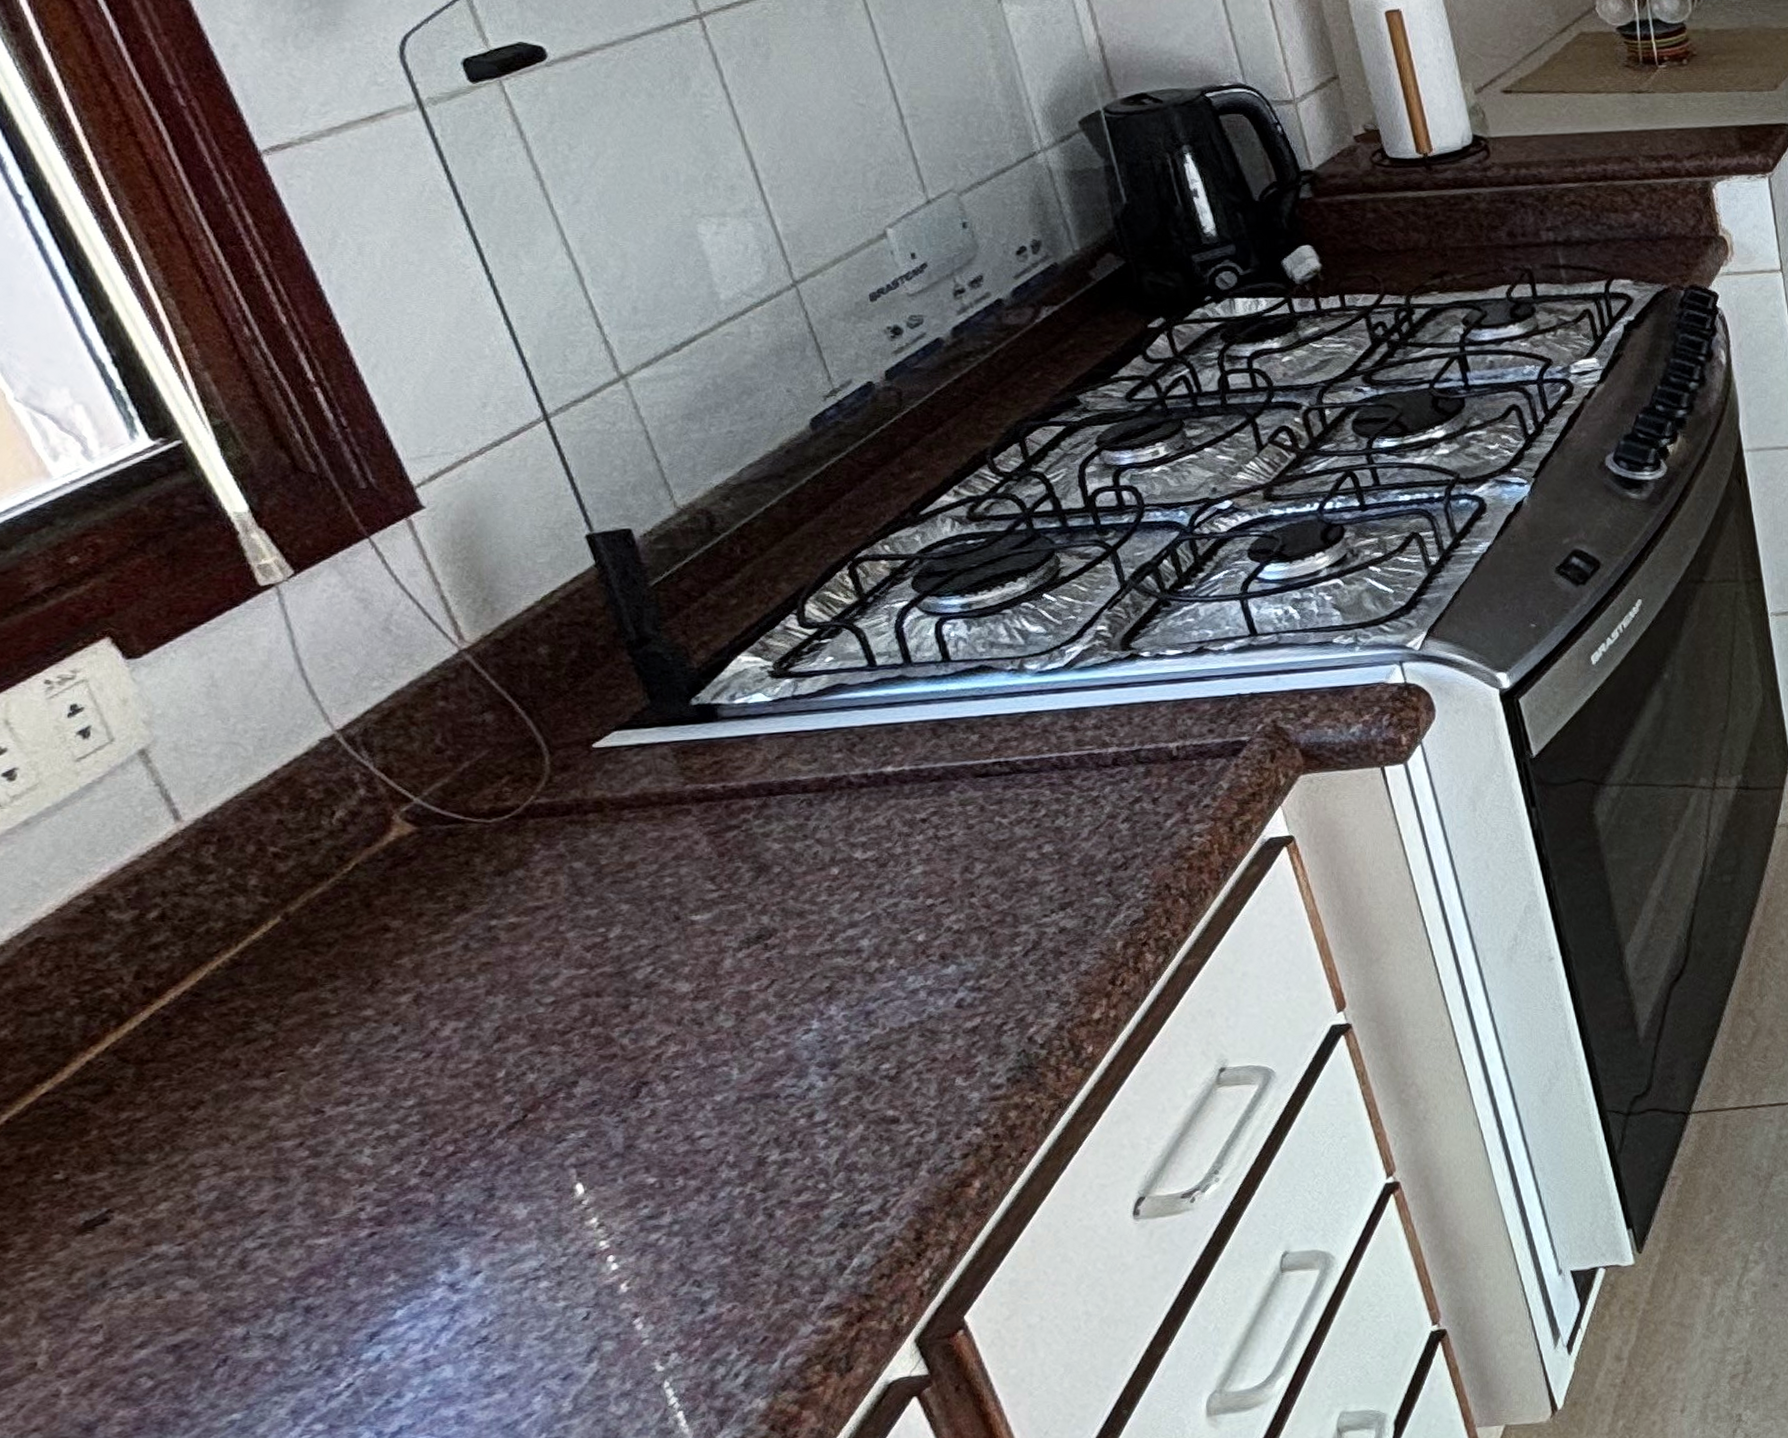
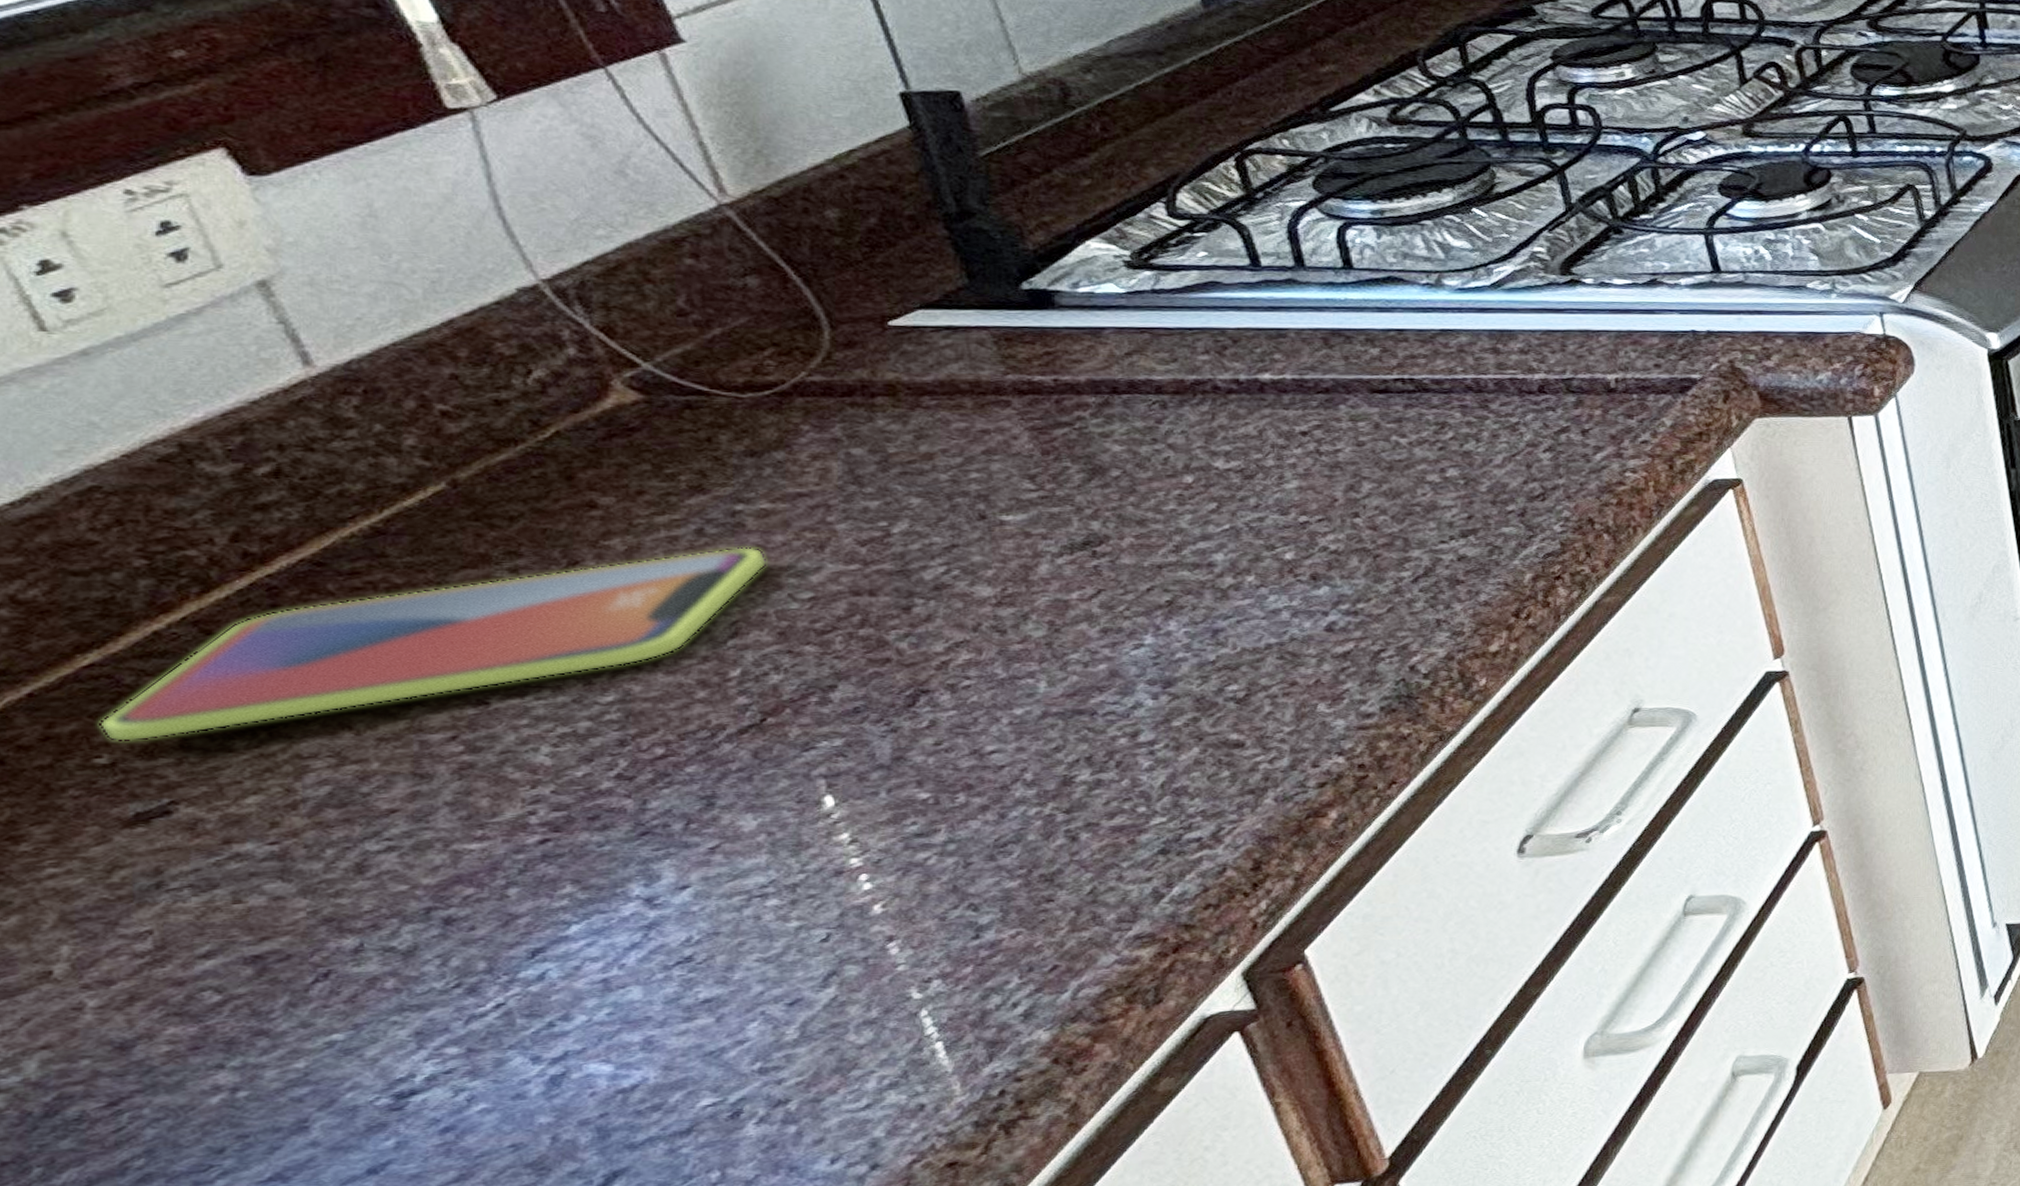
smartphone: none [55,958,518,1160] -> present [99,546,768,743]

